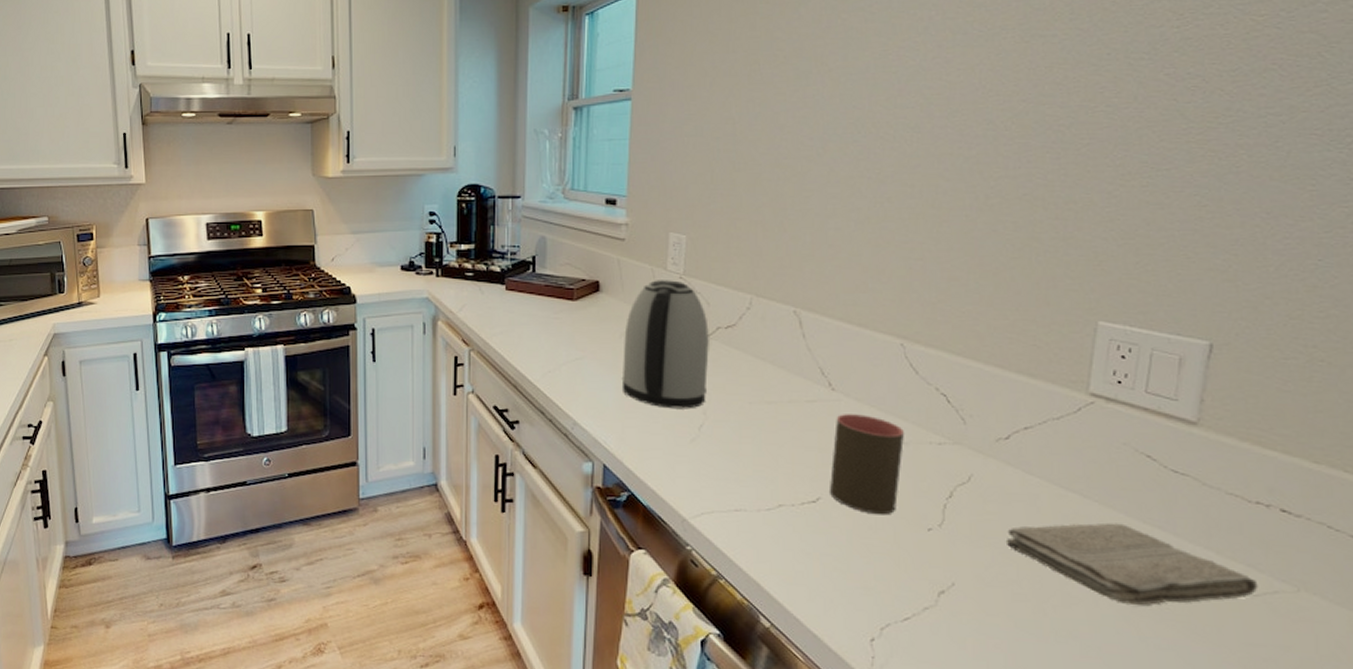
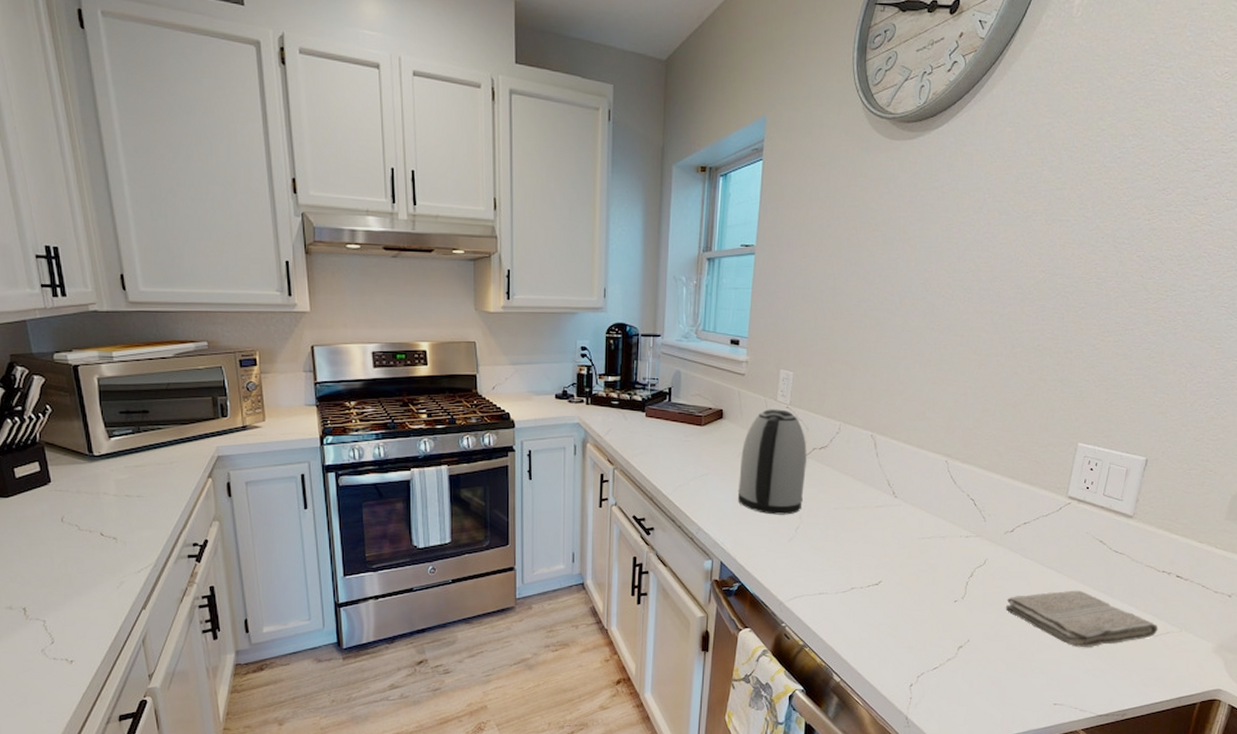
cup: present [828,414,904,515] -> none [888,516,943,592]

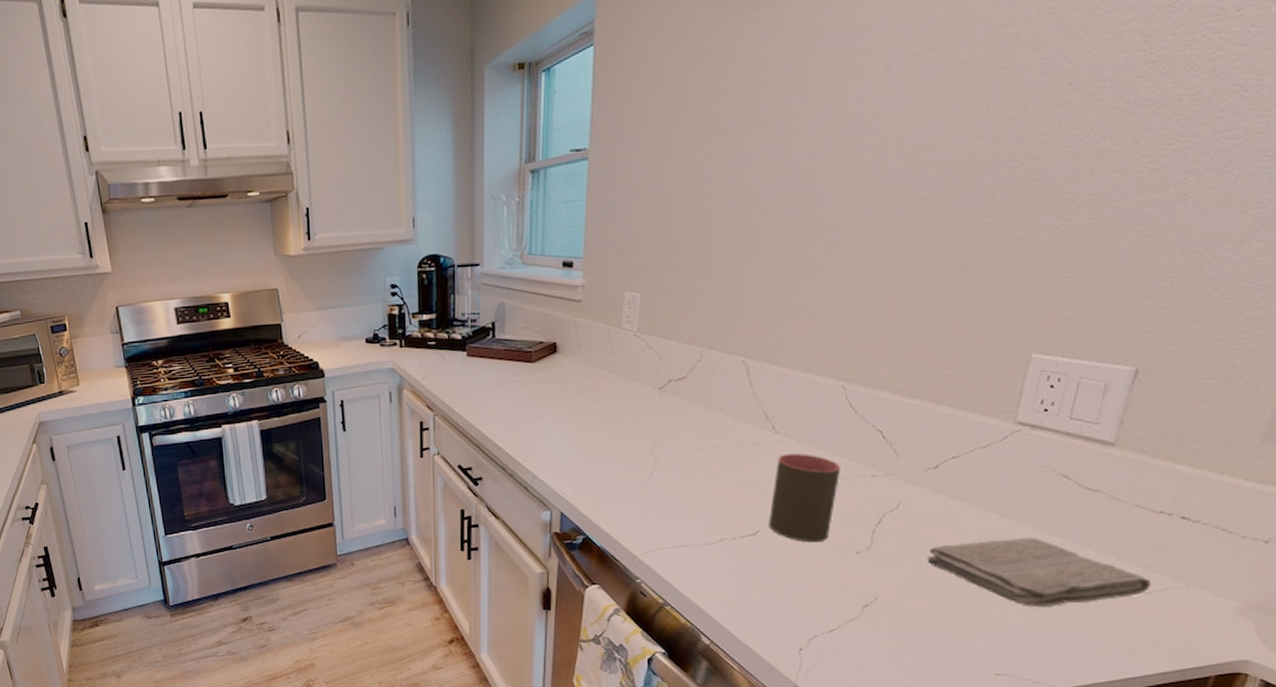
kettle: present [737,409,807,515] -> none [577,338,661,459]
cup: none [888,516,943,592] -> present [768,453,840,543]

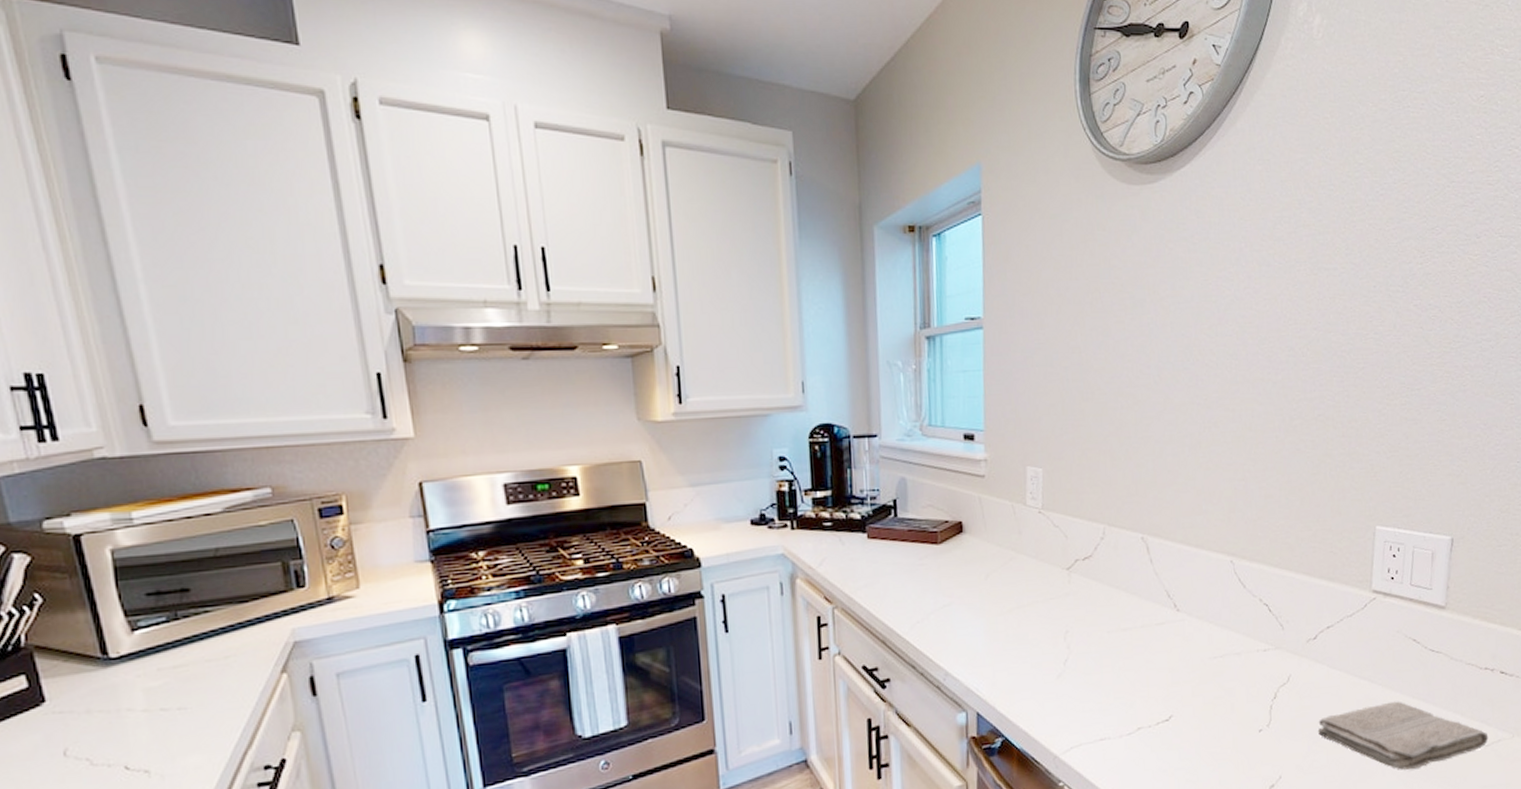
cup: present [768,453,840,543] -> none [1179,631,1237,724]

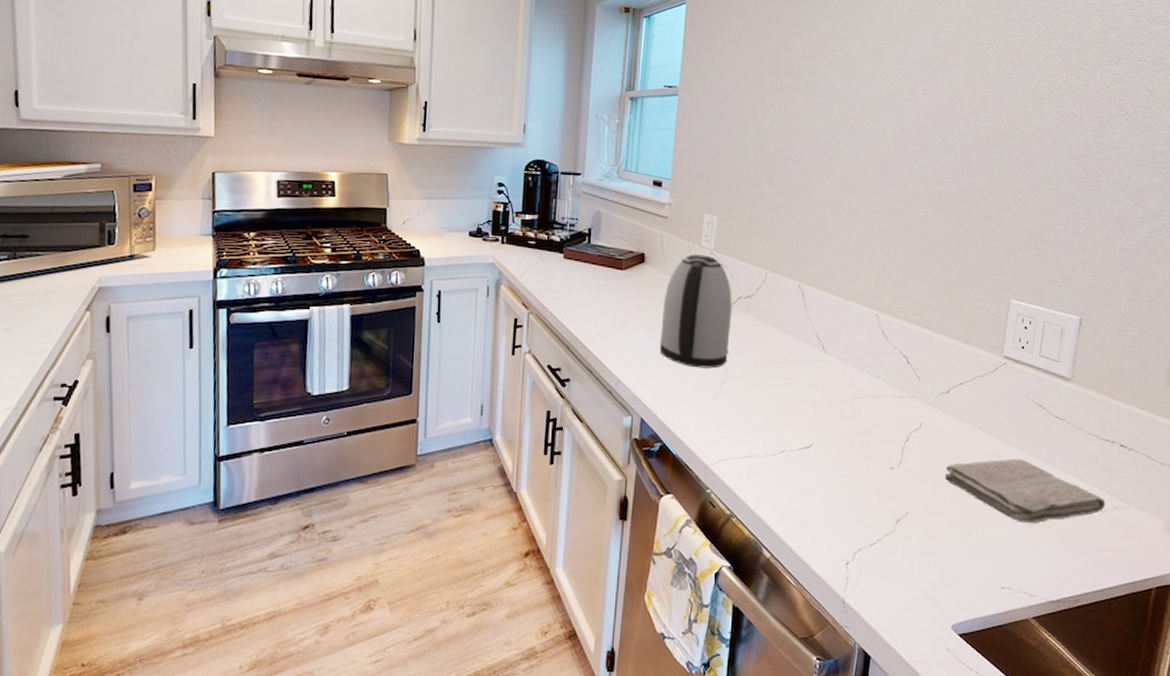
kettle: none [989,515,1070,647] -> present [659,254,732,368]

